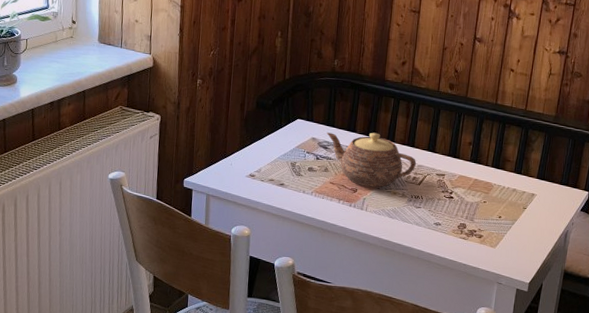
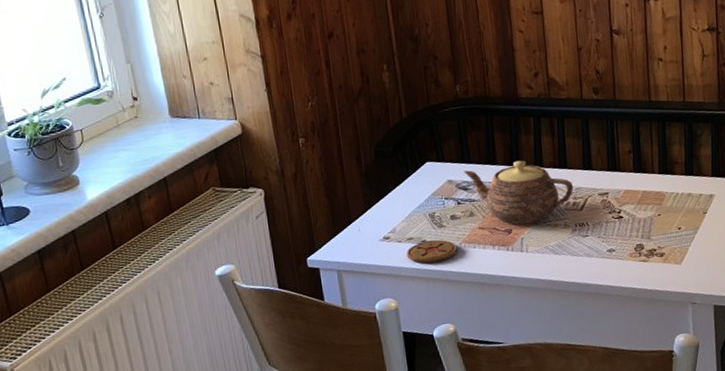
coaster: none [266,184,309,204] -> present [407,240,458,263]

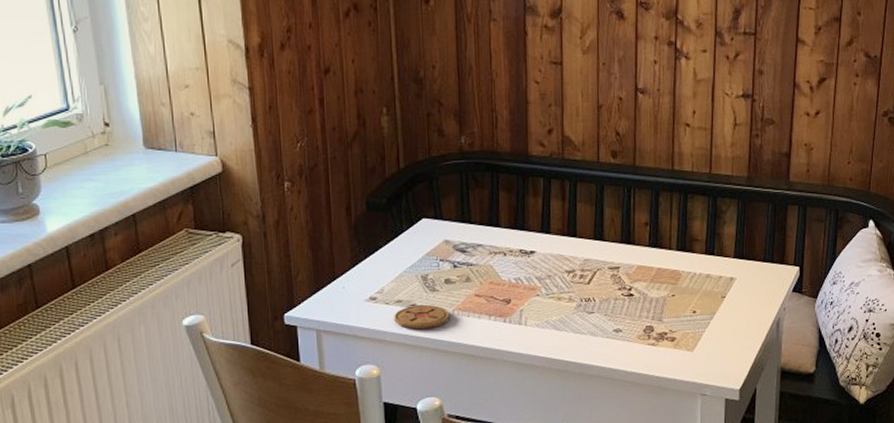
teapot: present [464,160,574,225] -> none [463,224,582,295]

